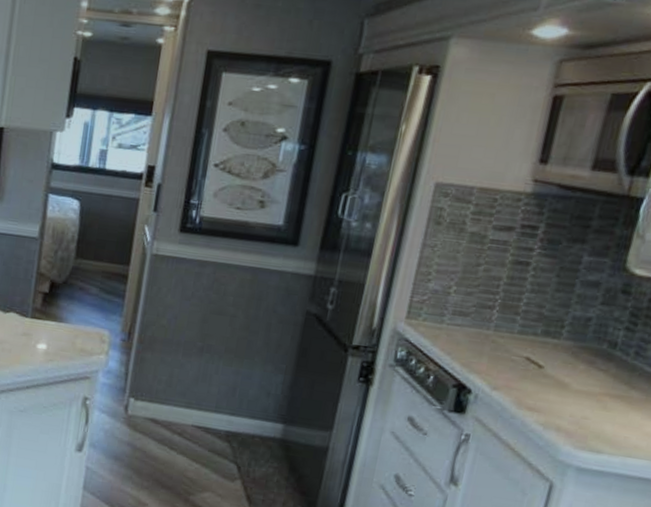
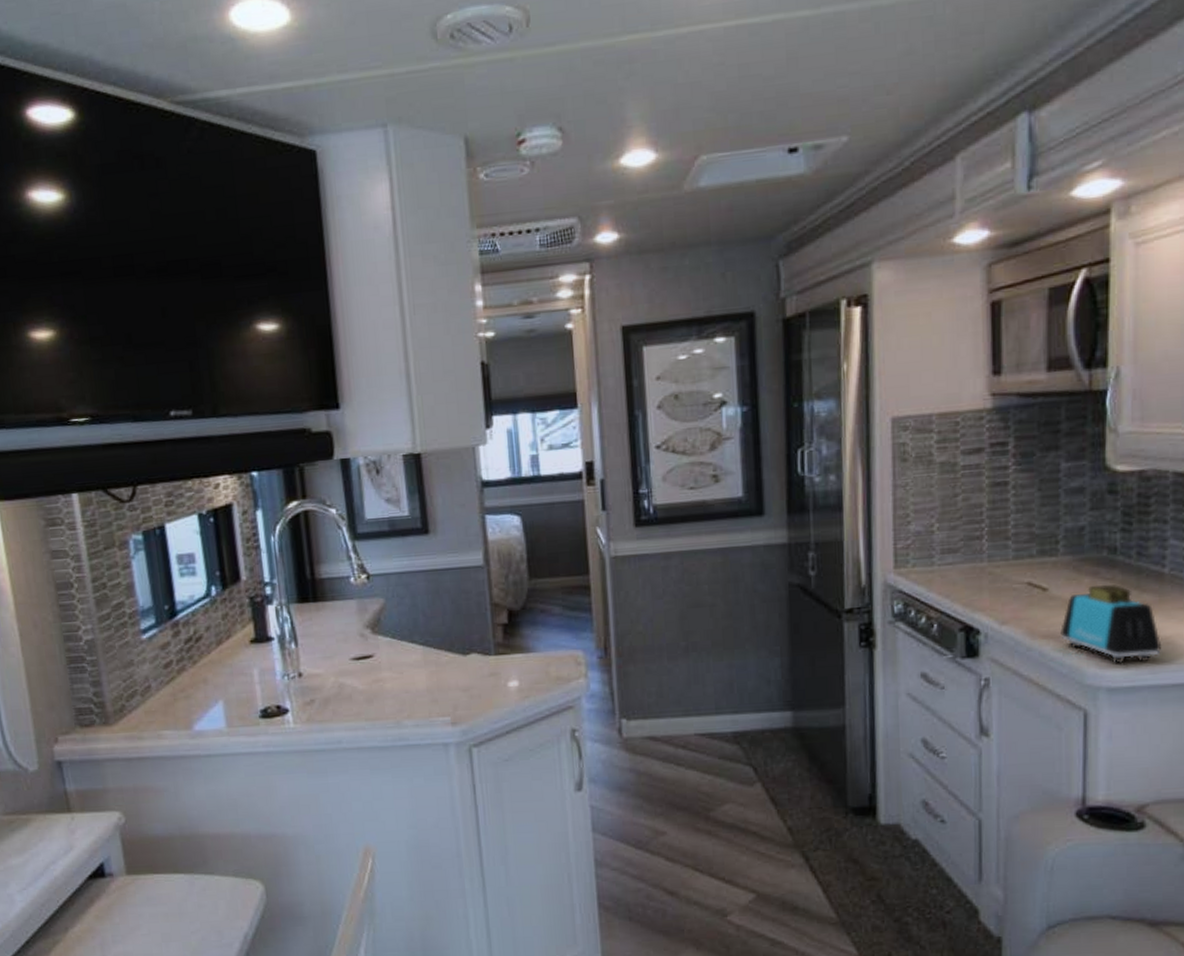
toaster: none [545,372,639,451] -> present [1060,584,1162,663]

